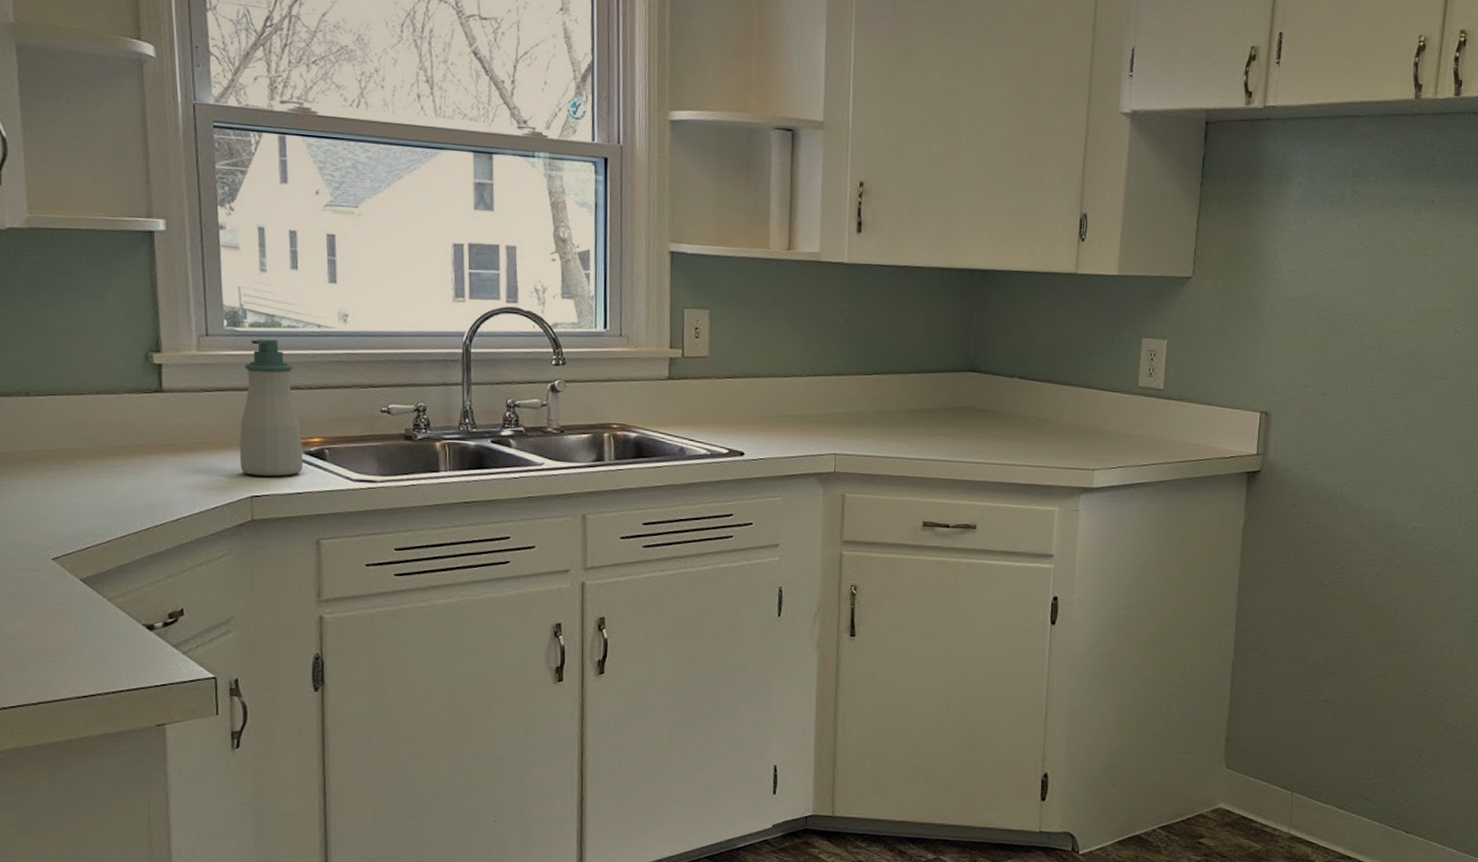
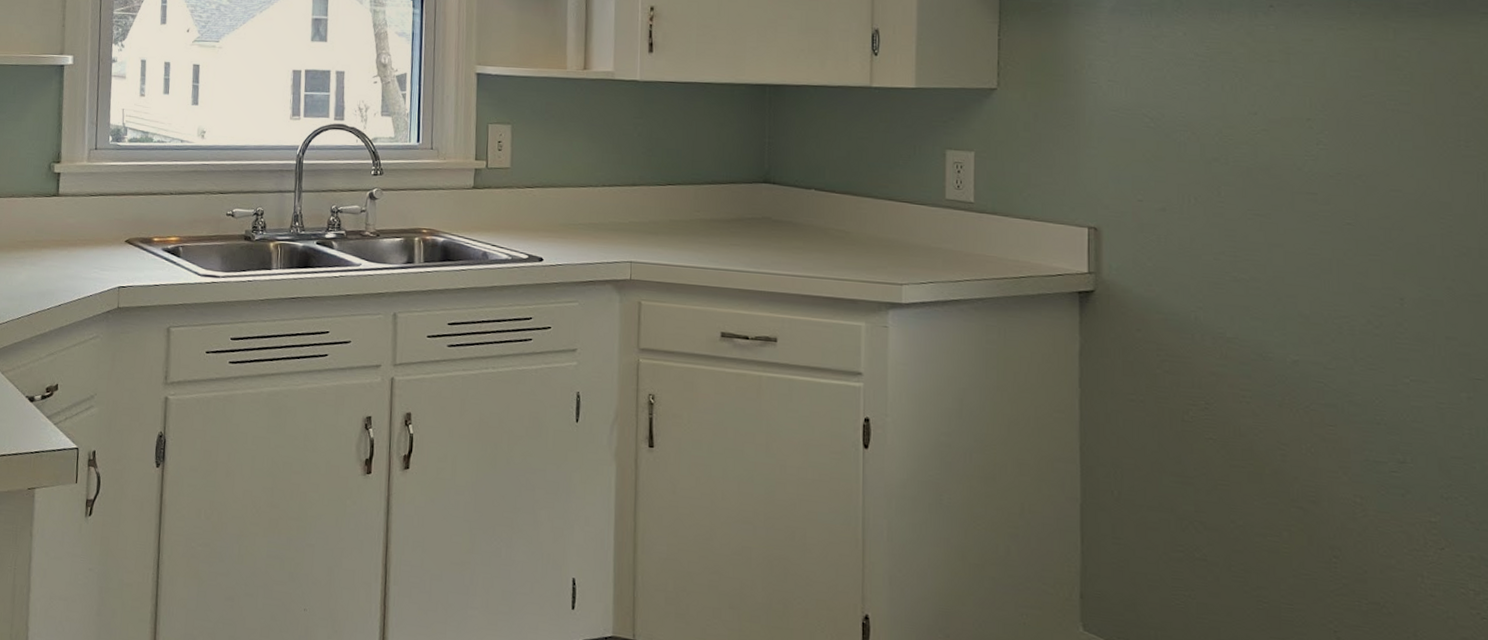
soap bottle: present [239,338,303,477] -> none [112,152,163,270]

